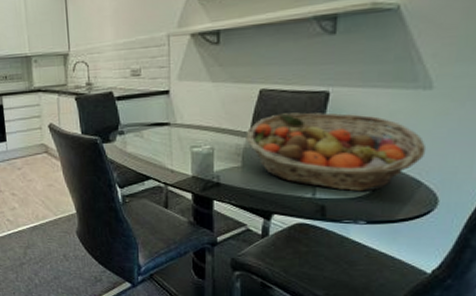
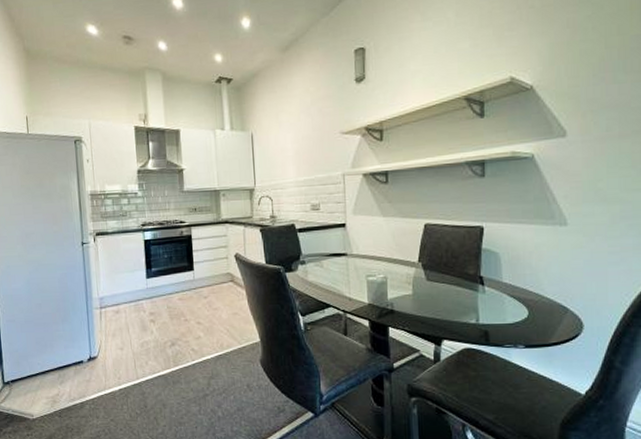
fruit basket: present [246,112,427,192] -> none [415,245,568,318]

